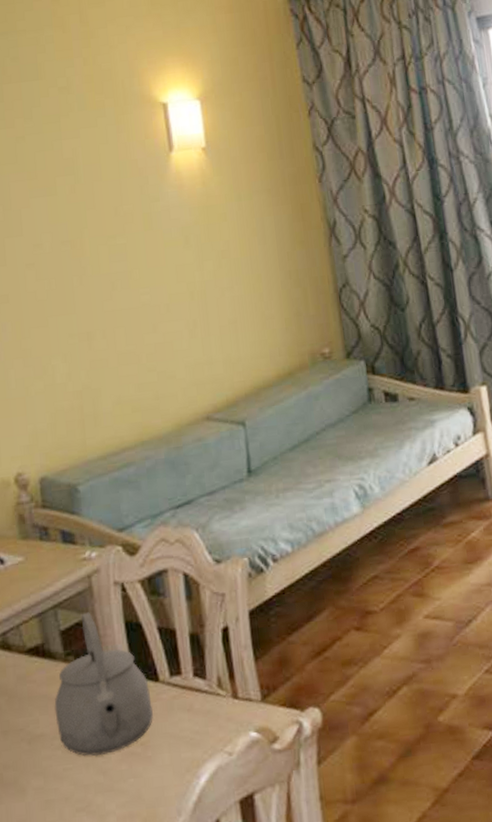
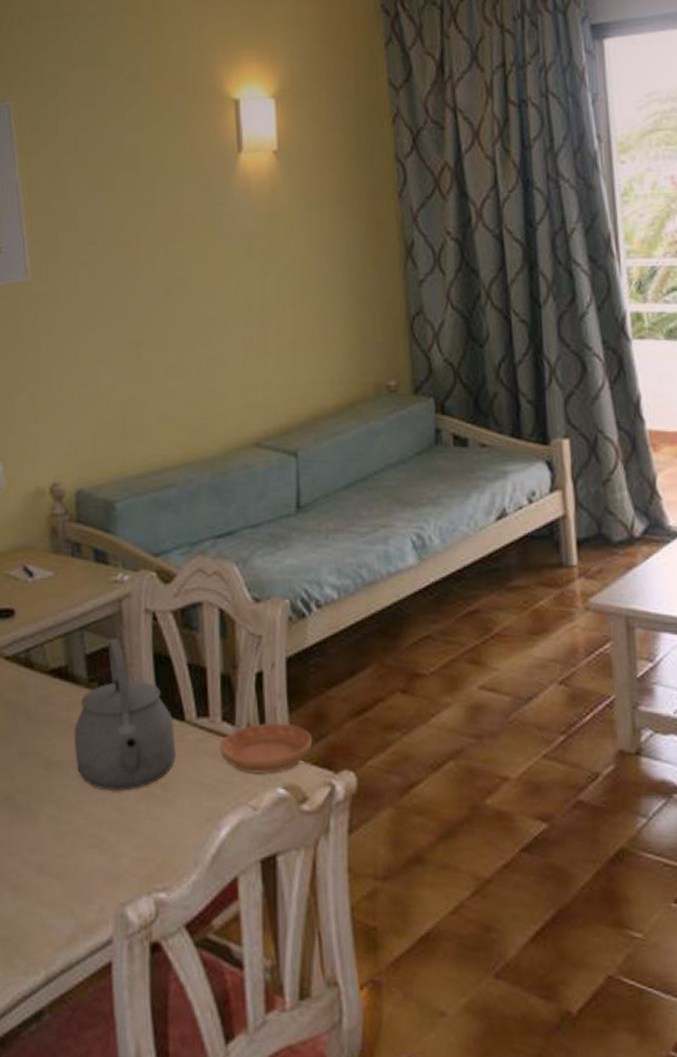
saucer: none [192,671,279,722] -> present [219,722,313,774]

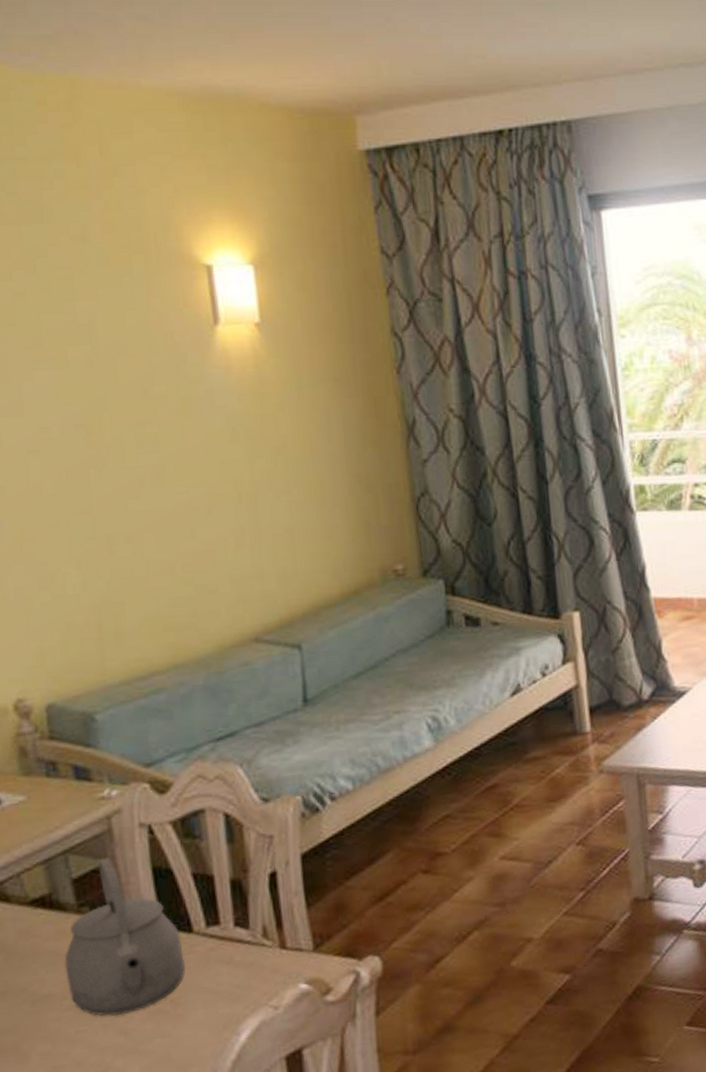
saucer: present [219,722,313,774] -> none [233,919,334,975]

